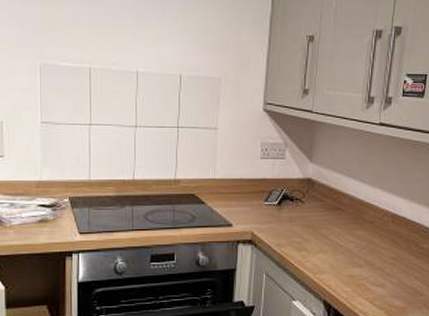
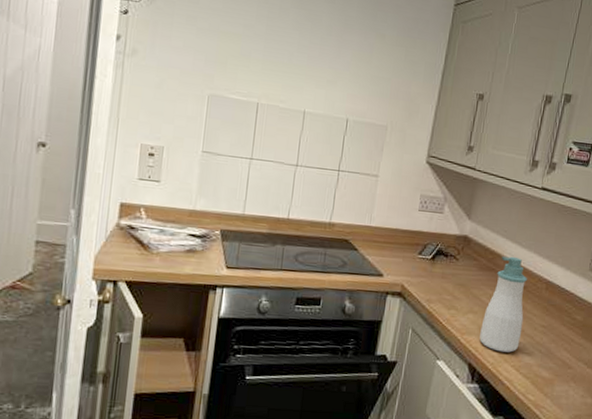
soap bottle: none [332,194,373,287] -> present [479,256,527,353]

